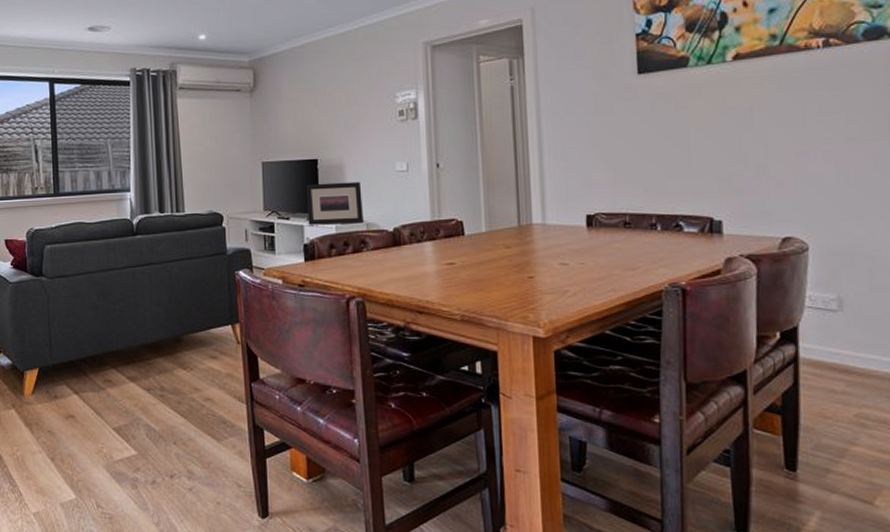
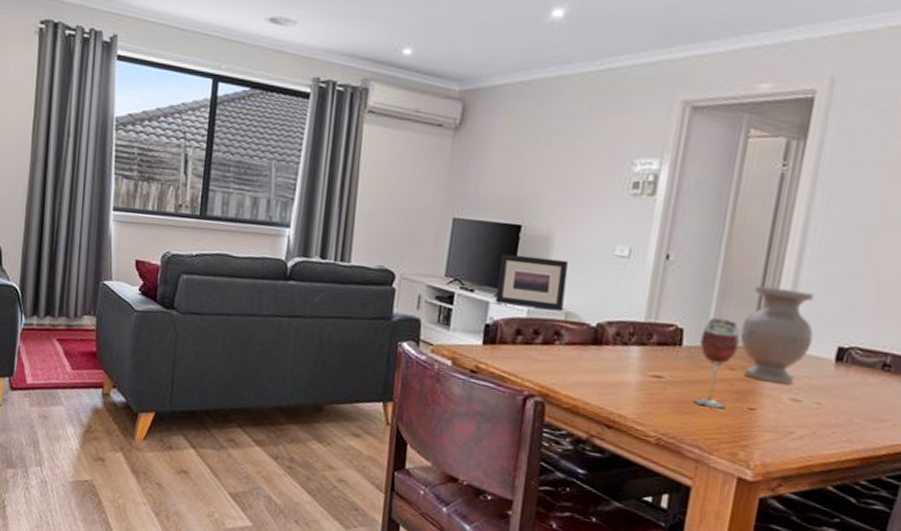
wineglass: none [478,208,510,282] -> present [693,318,740,409]
vase: none [508,175,565,253] -> present [740,285,815,385]

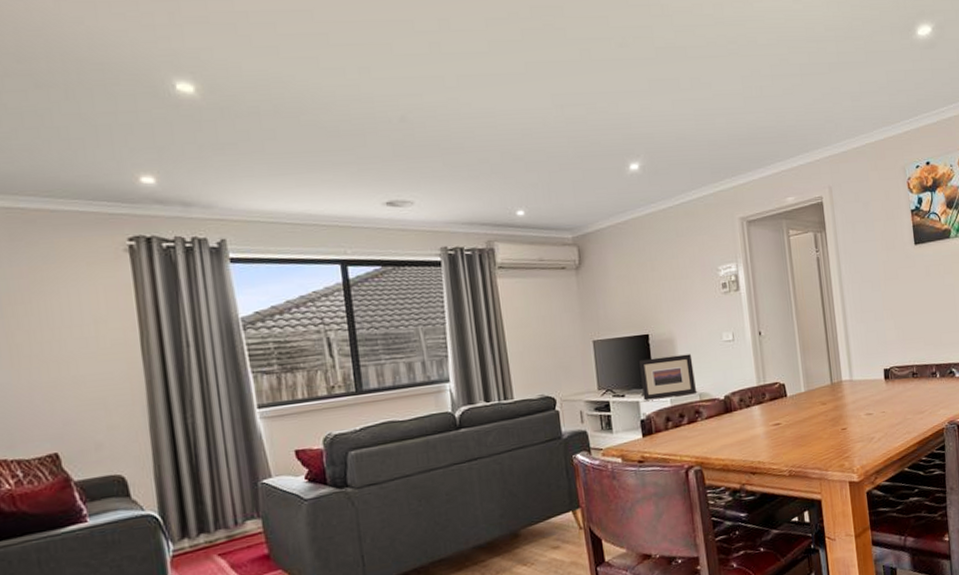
wineglass: present [693,318,740,409] -> none [797,369,827,437]
vase: present [740,285,815,385] -> none [821,336,868,407]

